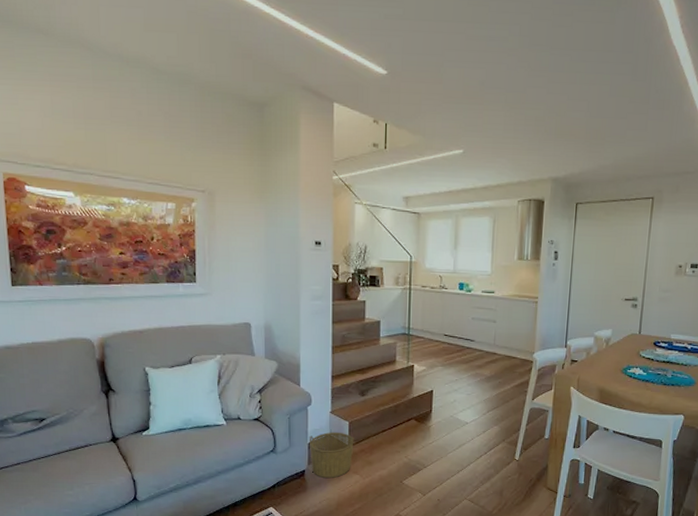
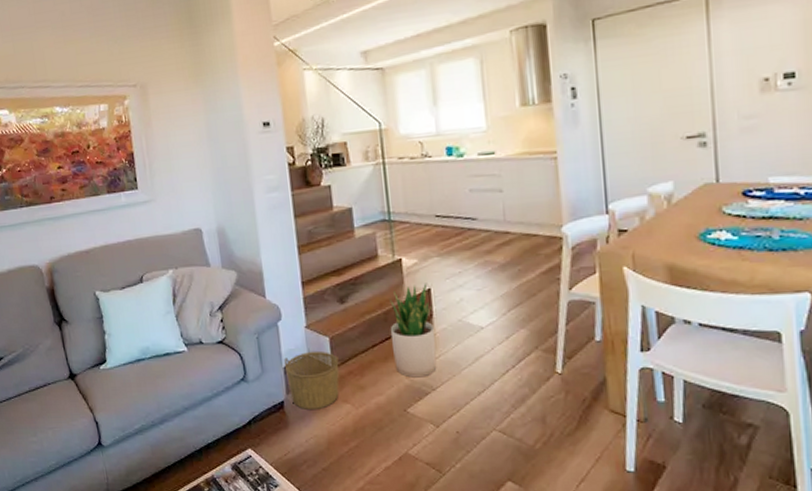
planter: none [397,385,433,458] -> present [390,283,437,378]

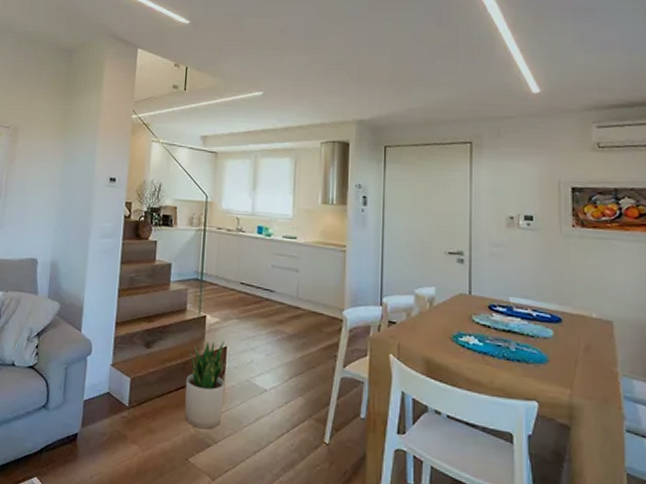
basket: present [284,352,339,409] -> none [84,389,135,447]

